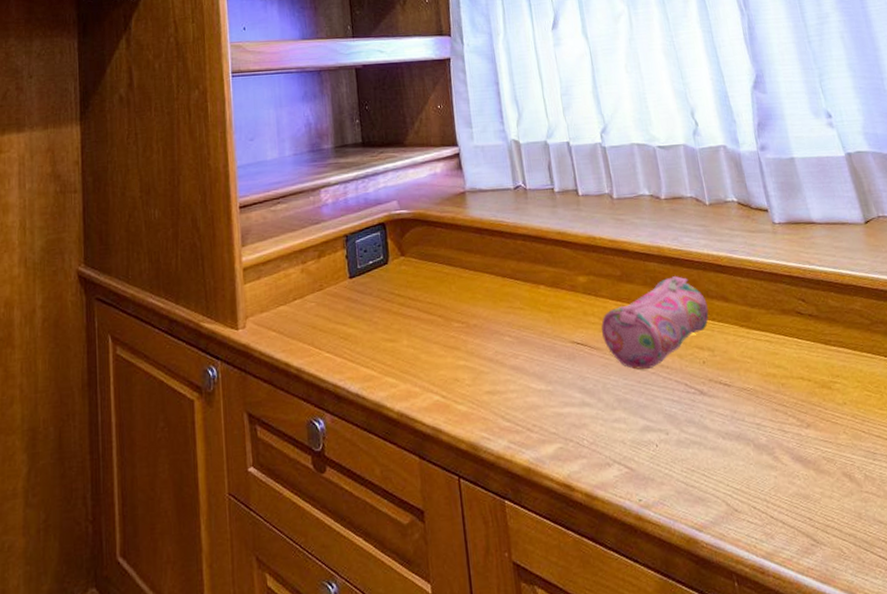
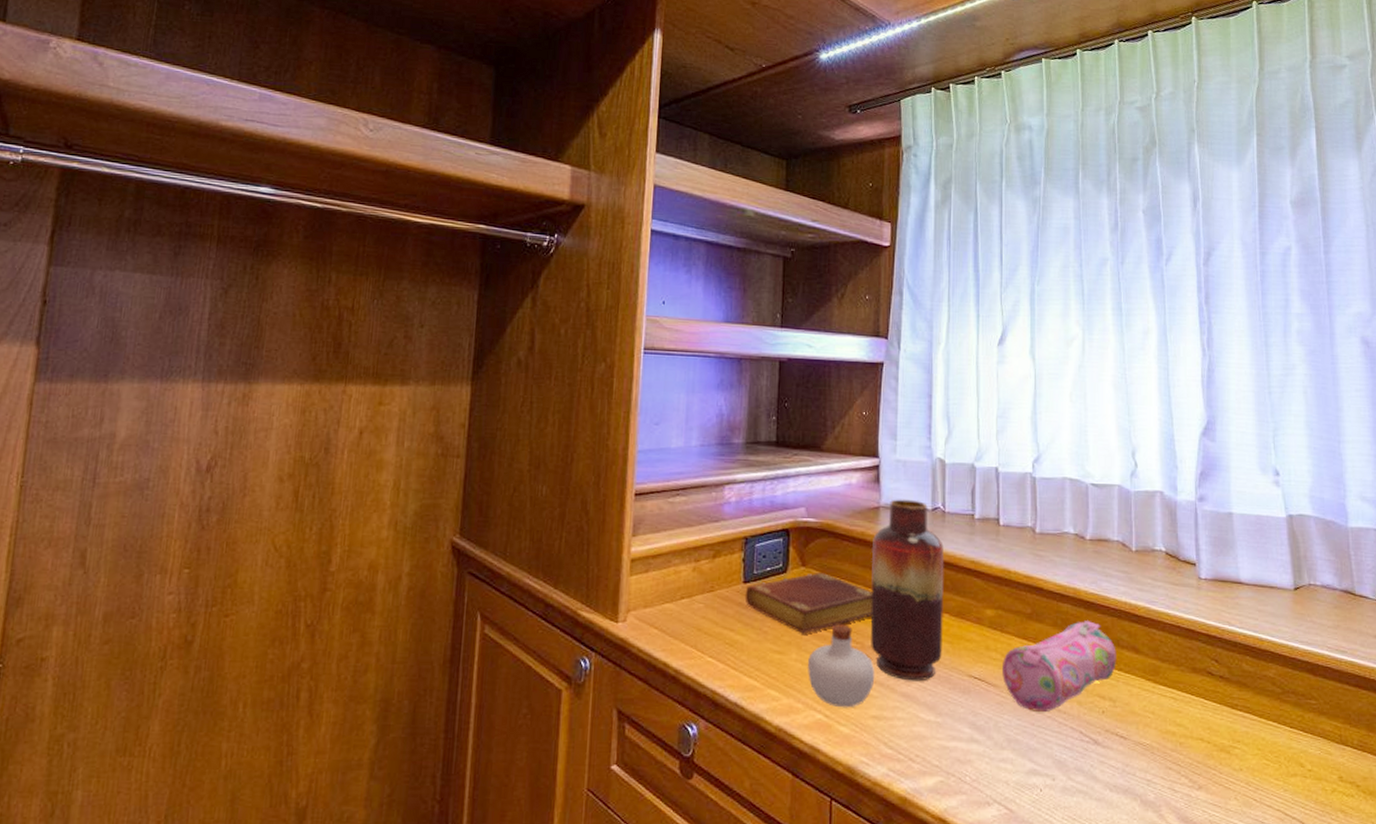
book: none [352,259,473,321] -> present [745,572,872,634]
potion bottle: none [419,306,484,387] -> present [807,624,875,708]
vase: none [463,181,544,354] -> present [870,499,944,682]

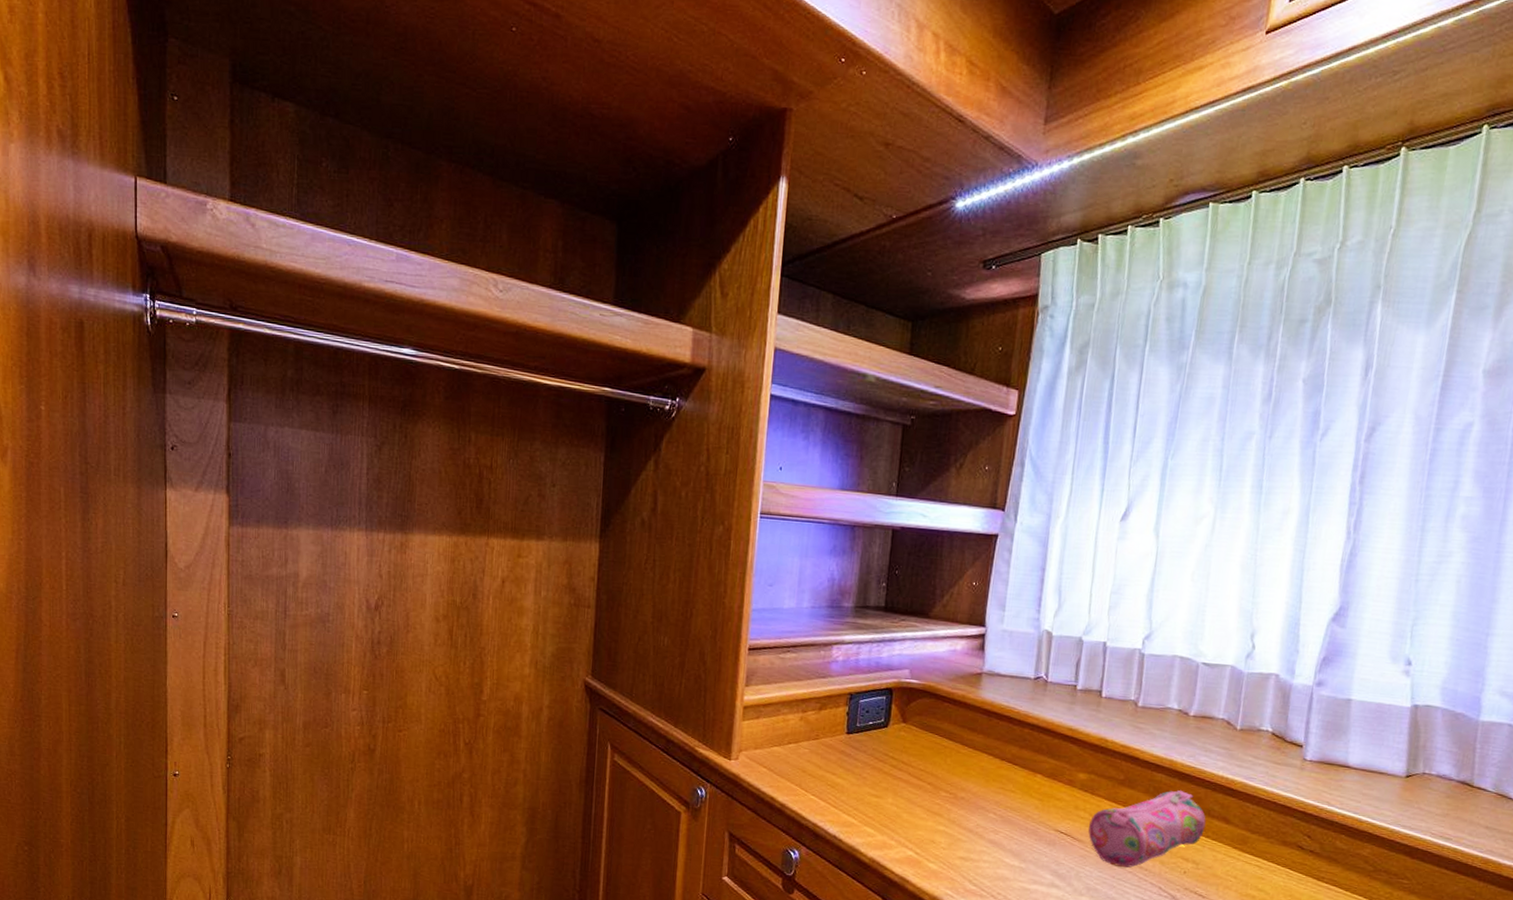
book: present [745,572,872,634] -> none [847,729,969,783]
potion bottle: present [807,624,875,708] -> none [901,775,966,849]
vase: present [870,499,944,682] -> none [963,666,1043,831]

